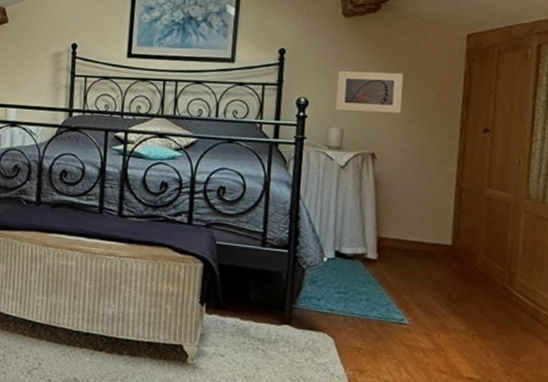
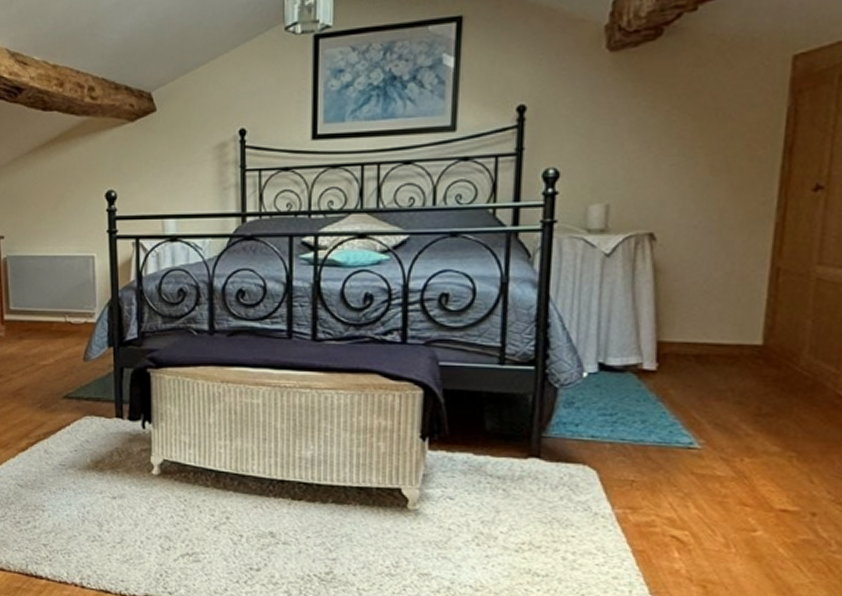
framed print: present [336,71,404,114] -> none [599,120,697,181]

